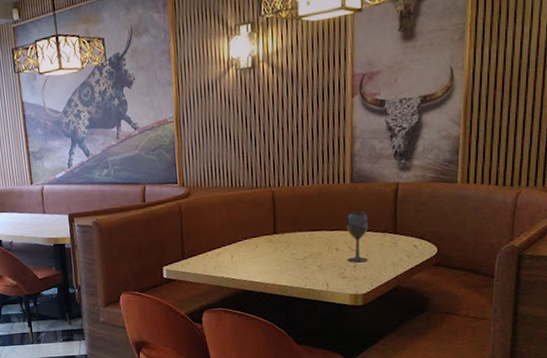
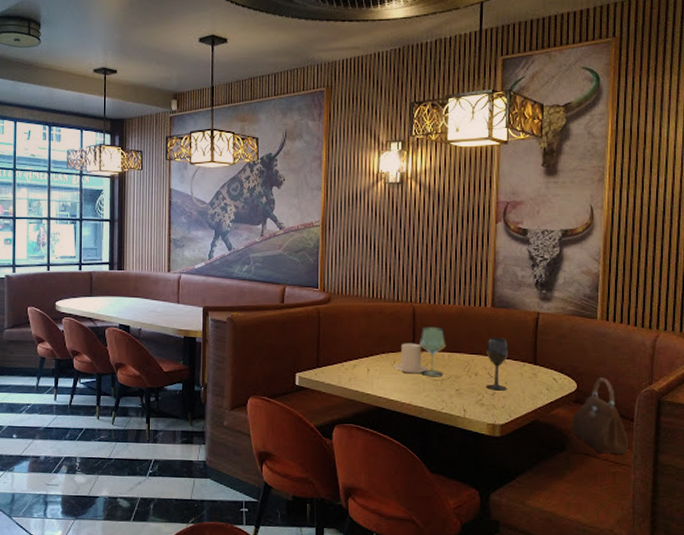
candle: none [257,226,290,256] -> present [395,343,428,374]
wine glass: none [279,208,307,257] -> present [418,326,446,377]
handbag: none [432,239,488,310] -> present [572,377,628,455]

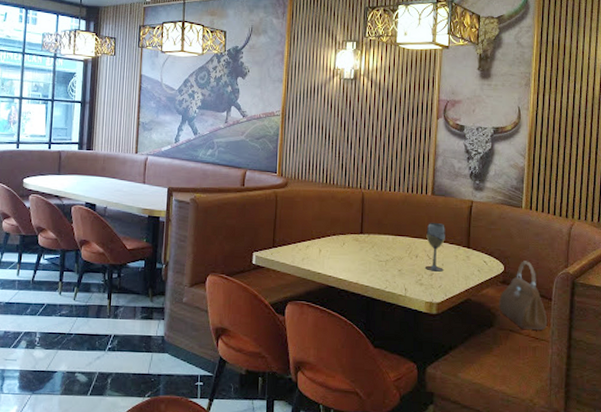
candle: present [395,343,428,374] -> none [344,226,374,255]
wine glass: present [418,326,446,377] -> none [366,211,391,258]

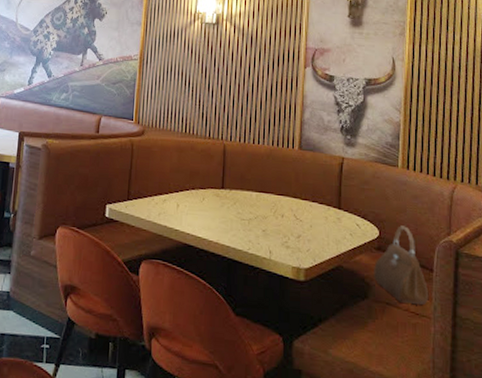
wine glass: present [426,222,446,272] -> none [292,179,315,234]

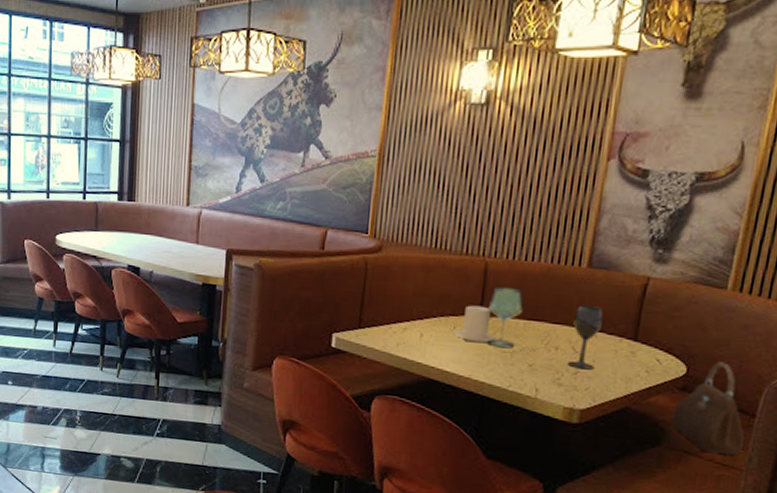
candle: none [204,180,236,212] -> present [454,305,496,343]
wine glass: none [228,164,255,217] -> present [487,286,524,349]
wine glass: none [292,179,315,234] -> present [568,304,605,370]

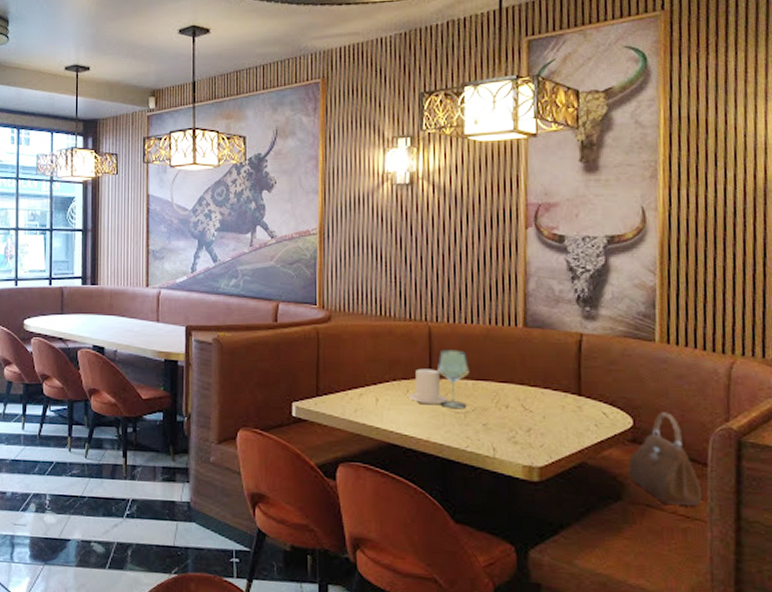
wine glass: present [568,304,605,370] -> none [518,362,547,427]

